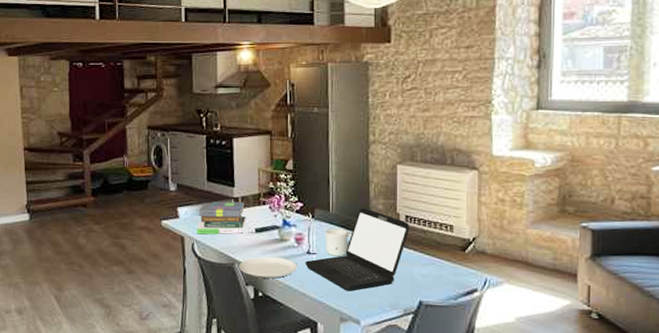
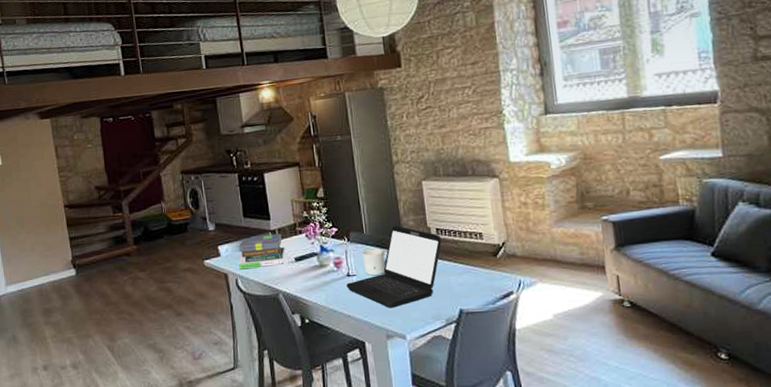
plate: present [239,257,297,279] -> none [283,283,340,305]

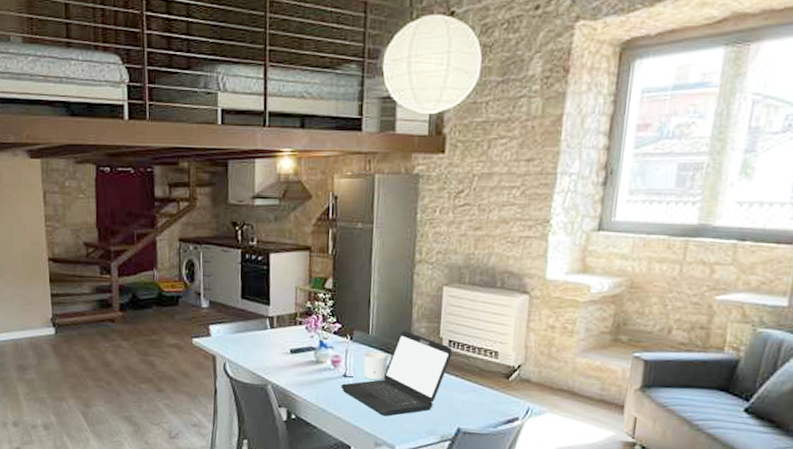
books: present [238,233,285,270] -> none [228,320,281,355]

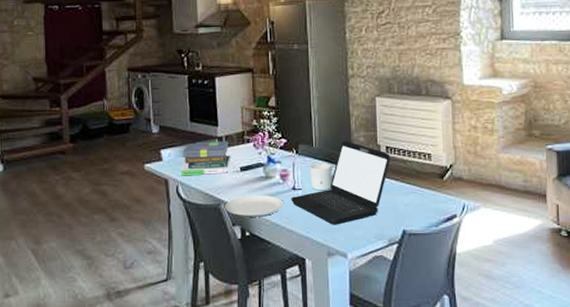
books: none [228,320,281,355] -> present [180,141,230,176]
plate: none [272,378,333,401] -> present [225,195,284,217]

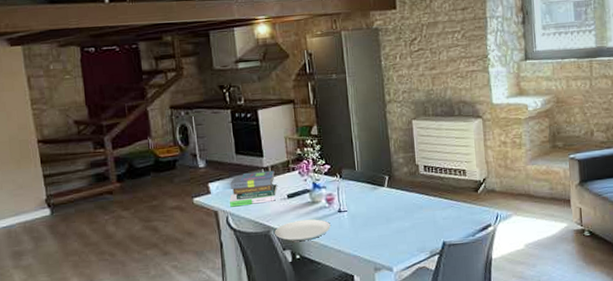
laptop: present [291,140,391,225] -> none [337,162,429,242]
mug: present [309,163,335,191] -> none [353,185,378,212]

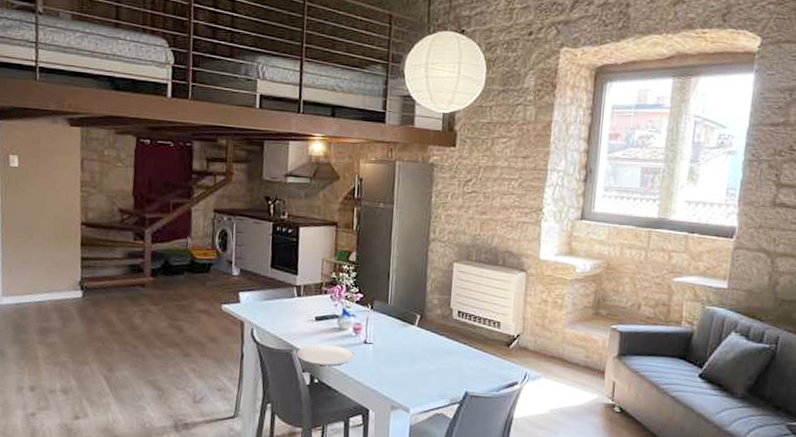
books: present [229,170,277,207] -> none [256,288,307,322]

